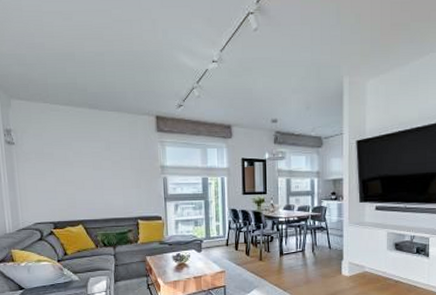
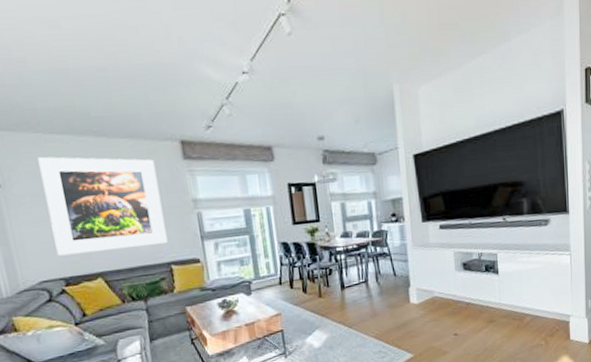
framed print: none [44,122,137,204] -> present [37,156,168,256]

